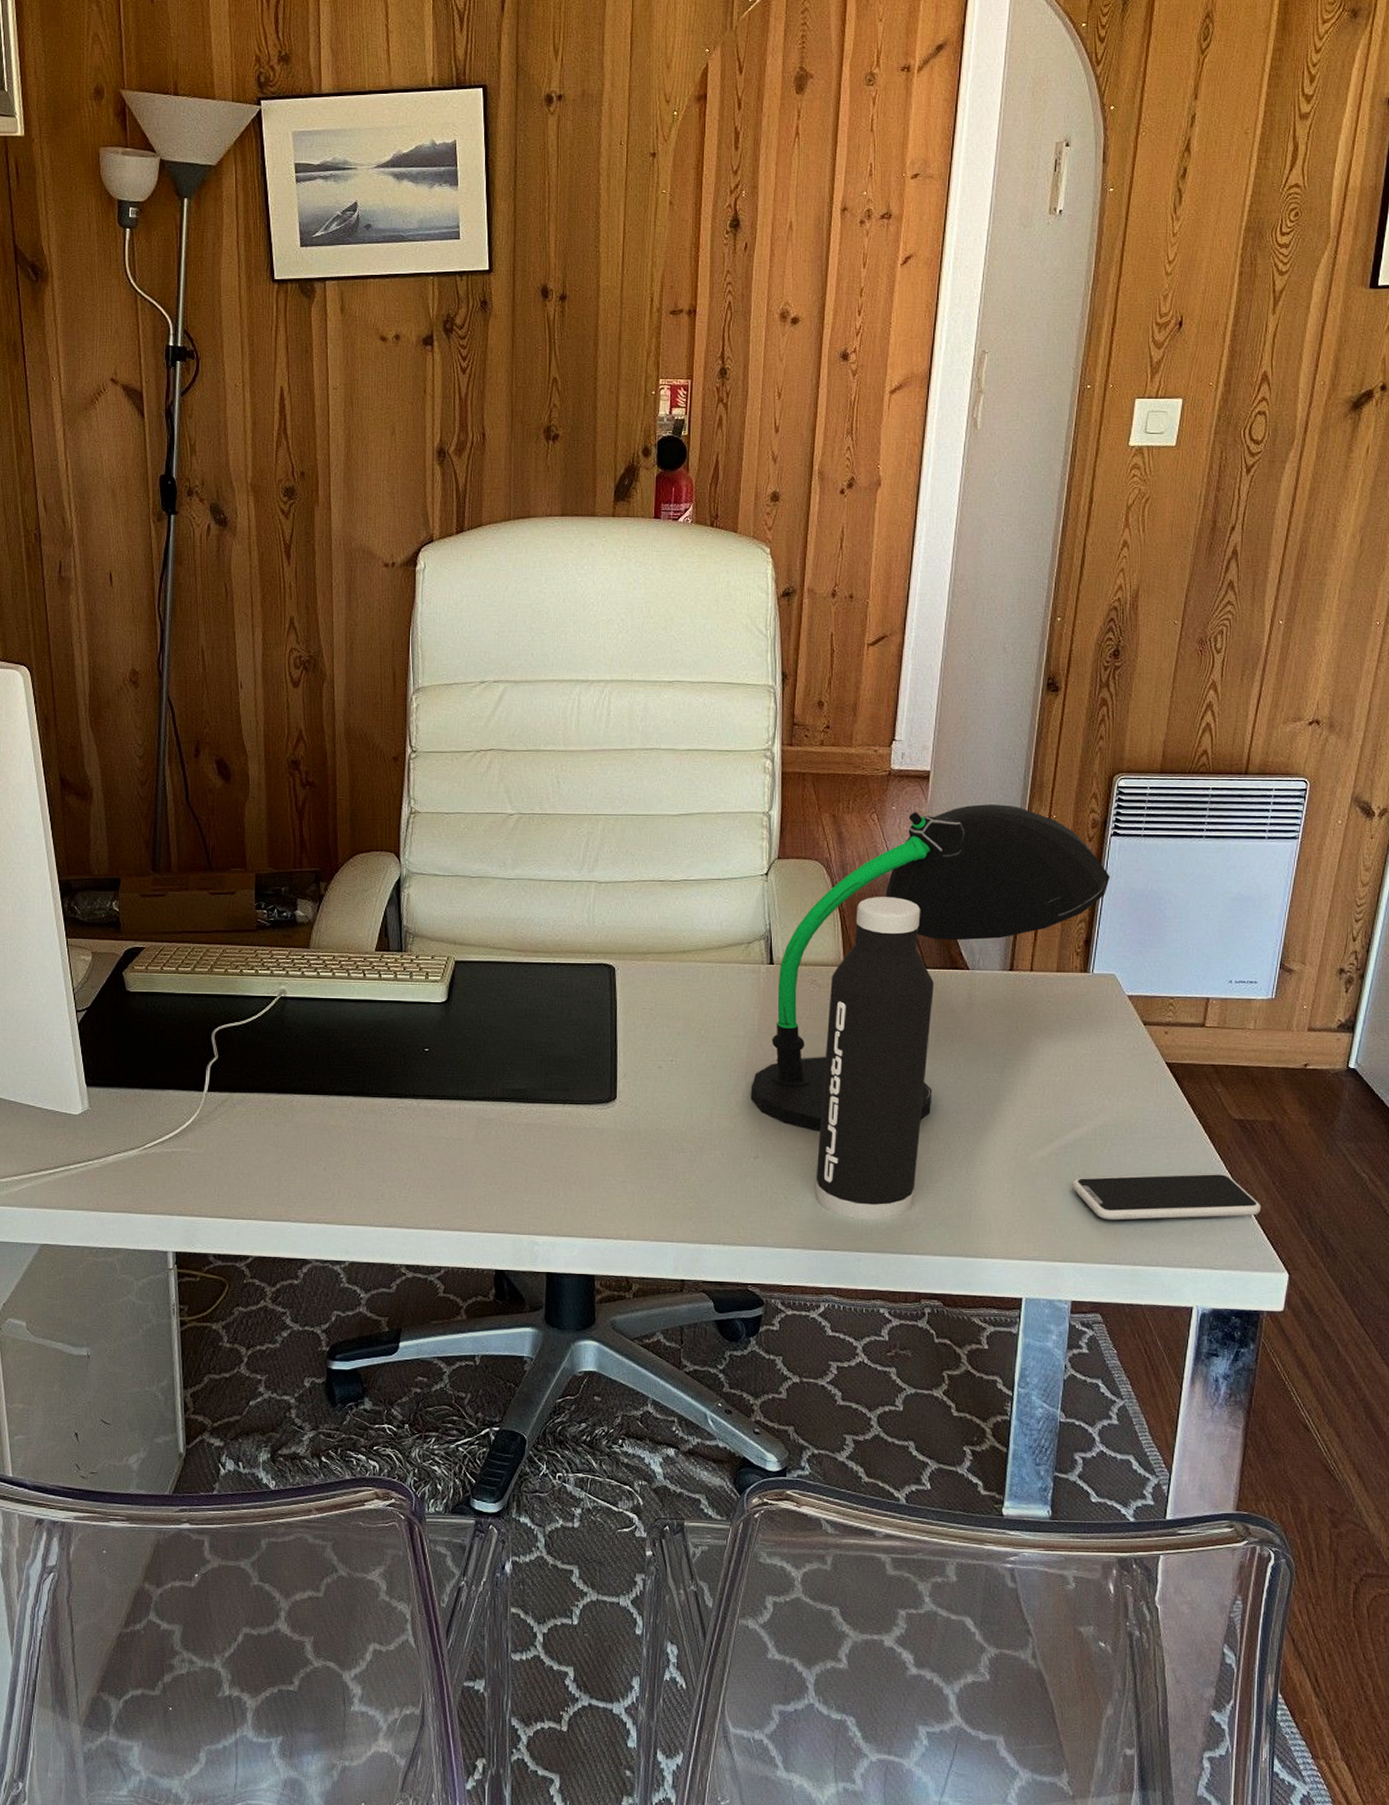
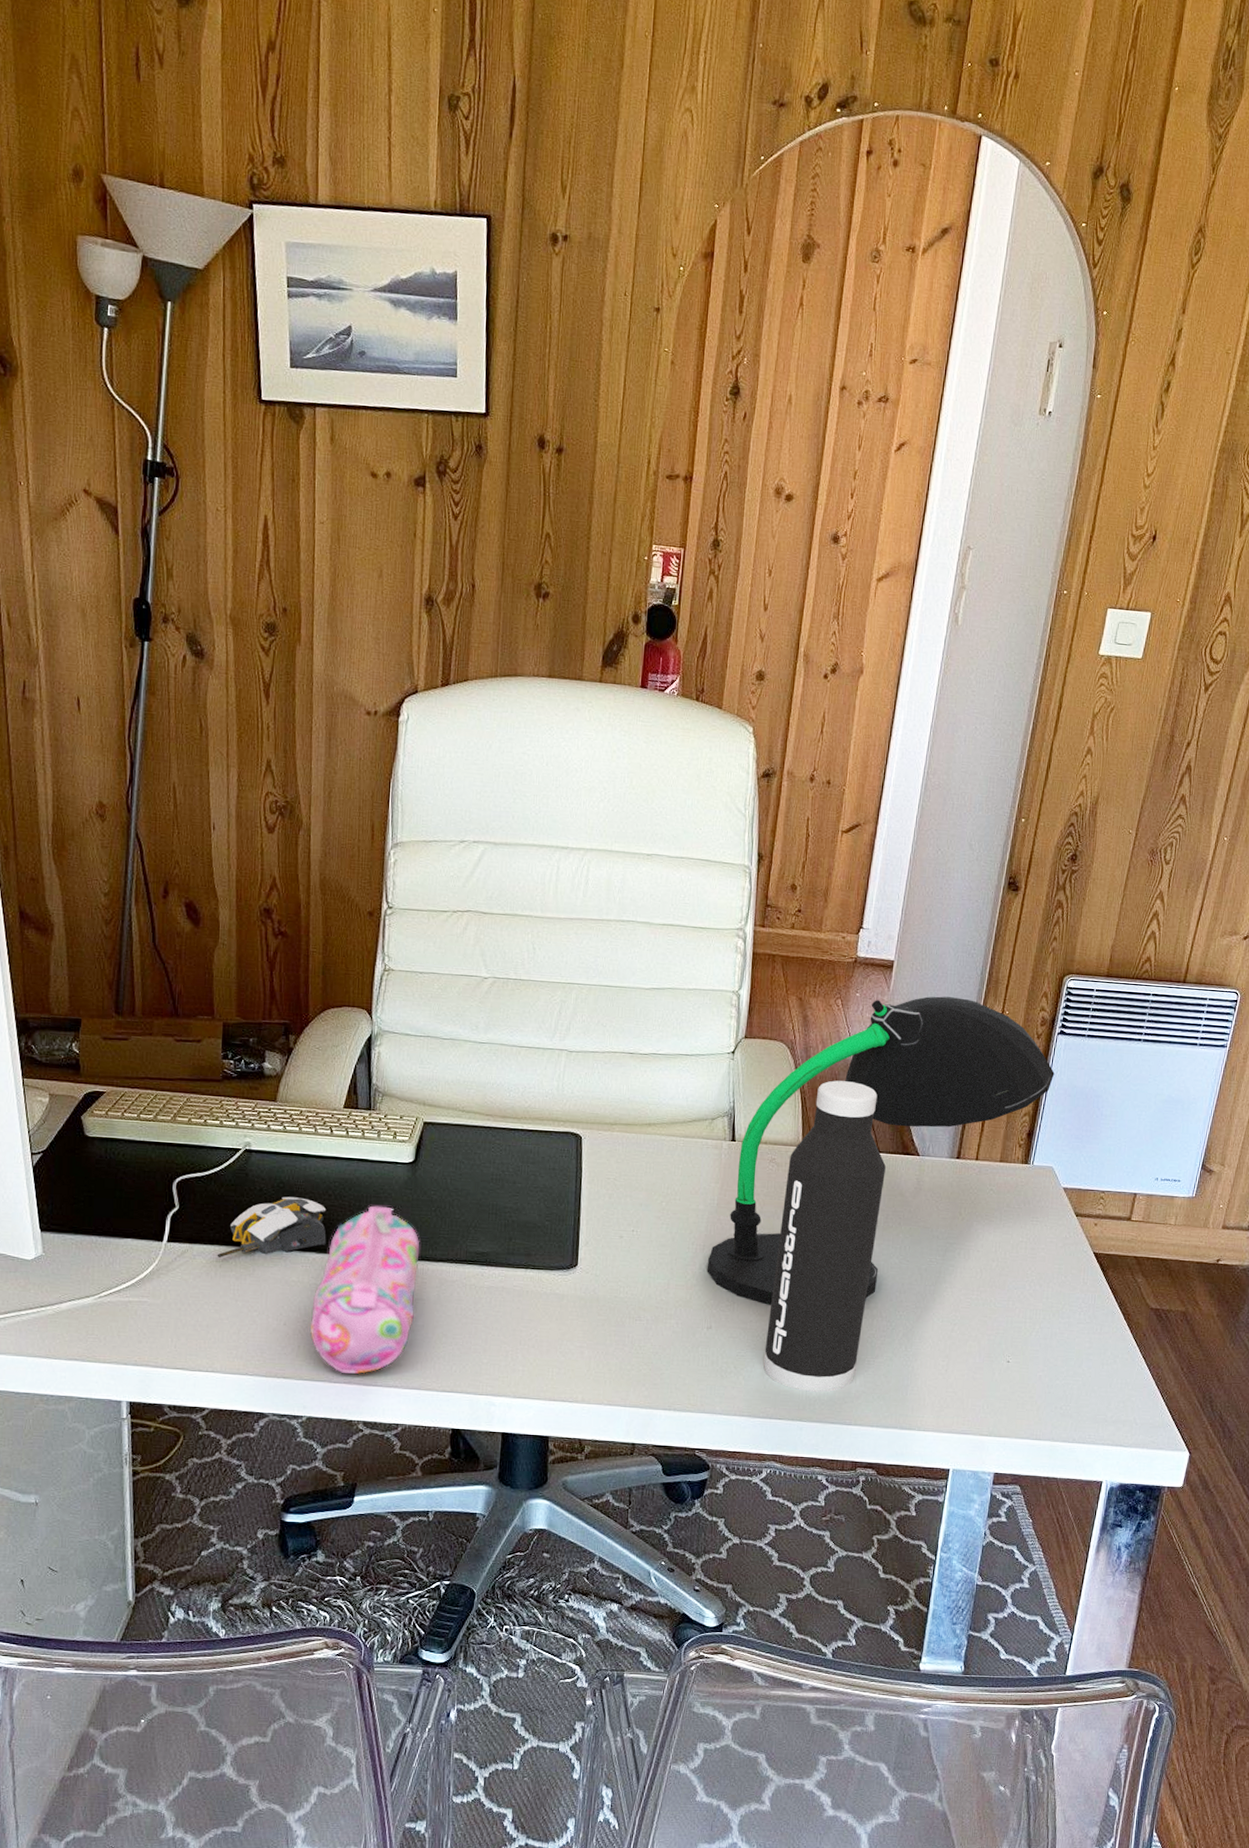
computer mouse: none [256,1042,363,1105] -> present [217,1196,327,1257]
pencil case: none [350,1047,456,1217] -> present [310,1205,420,1374]
smartphone: present [1071,1173,1262,1220] -> none [1001,1357,1170,1399]

